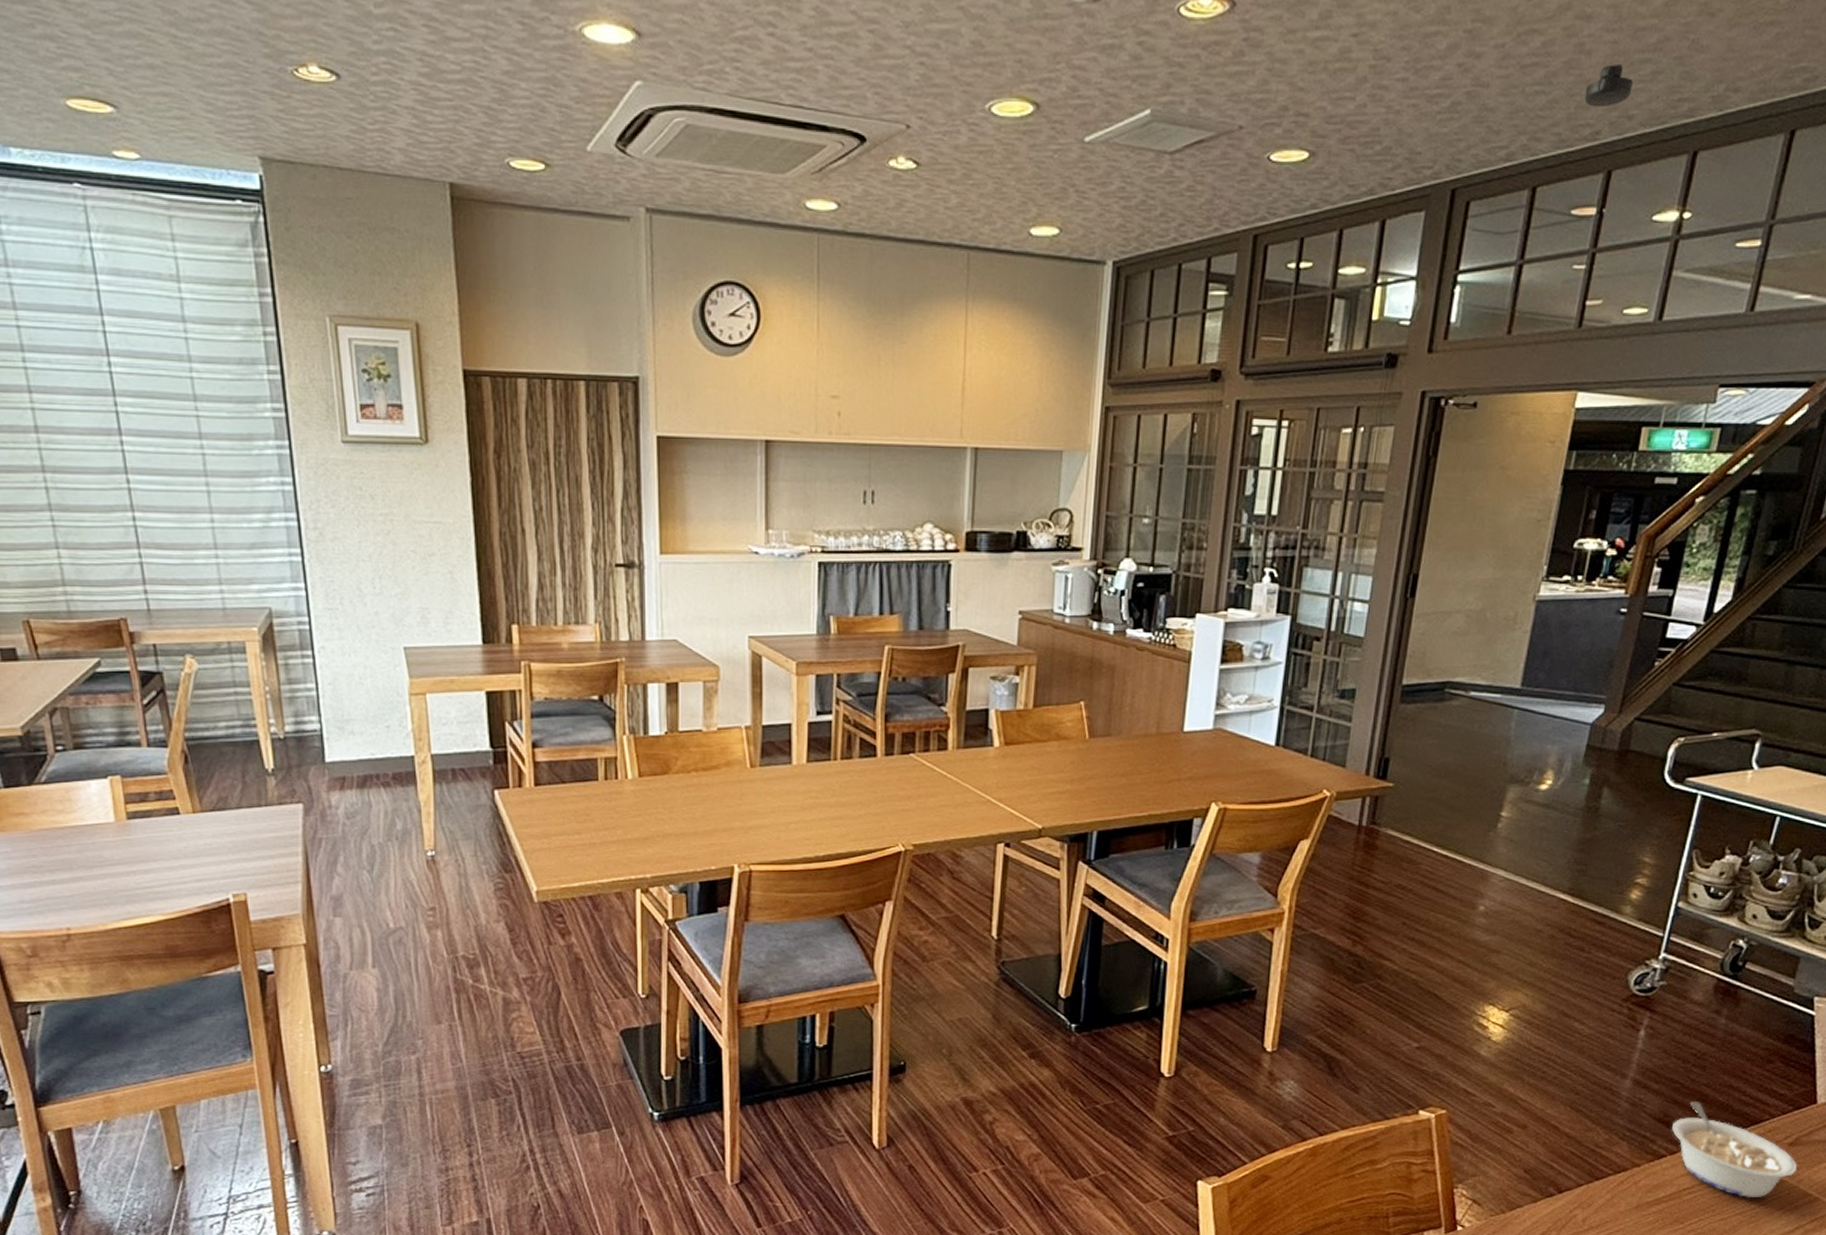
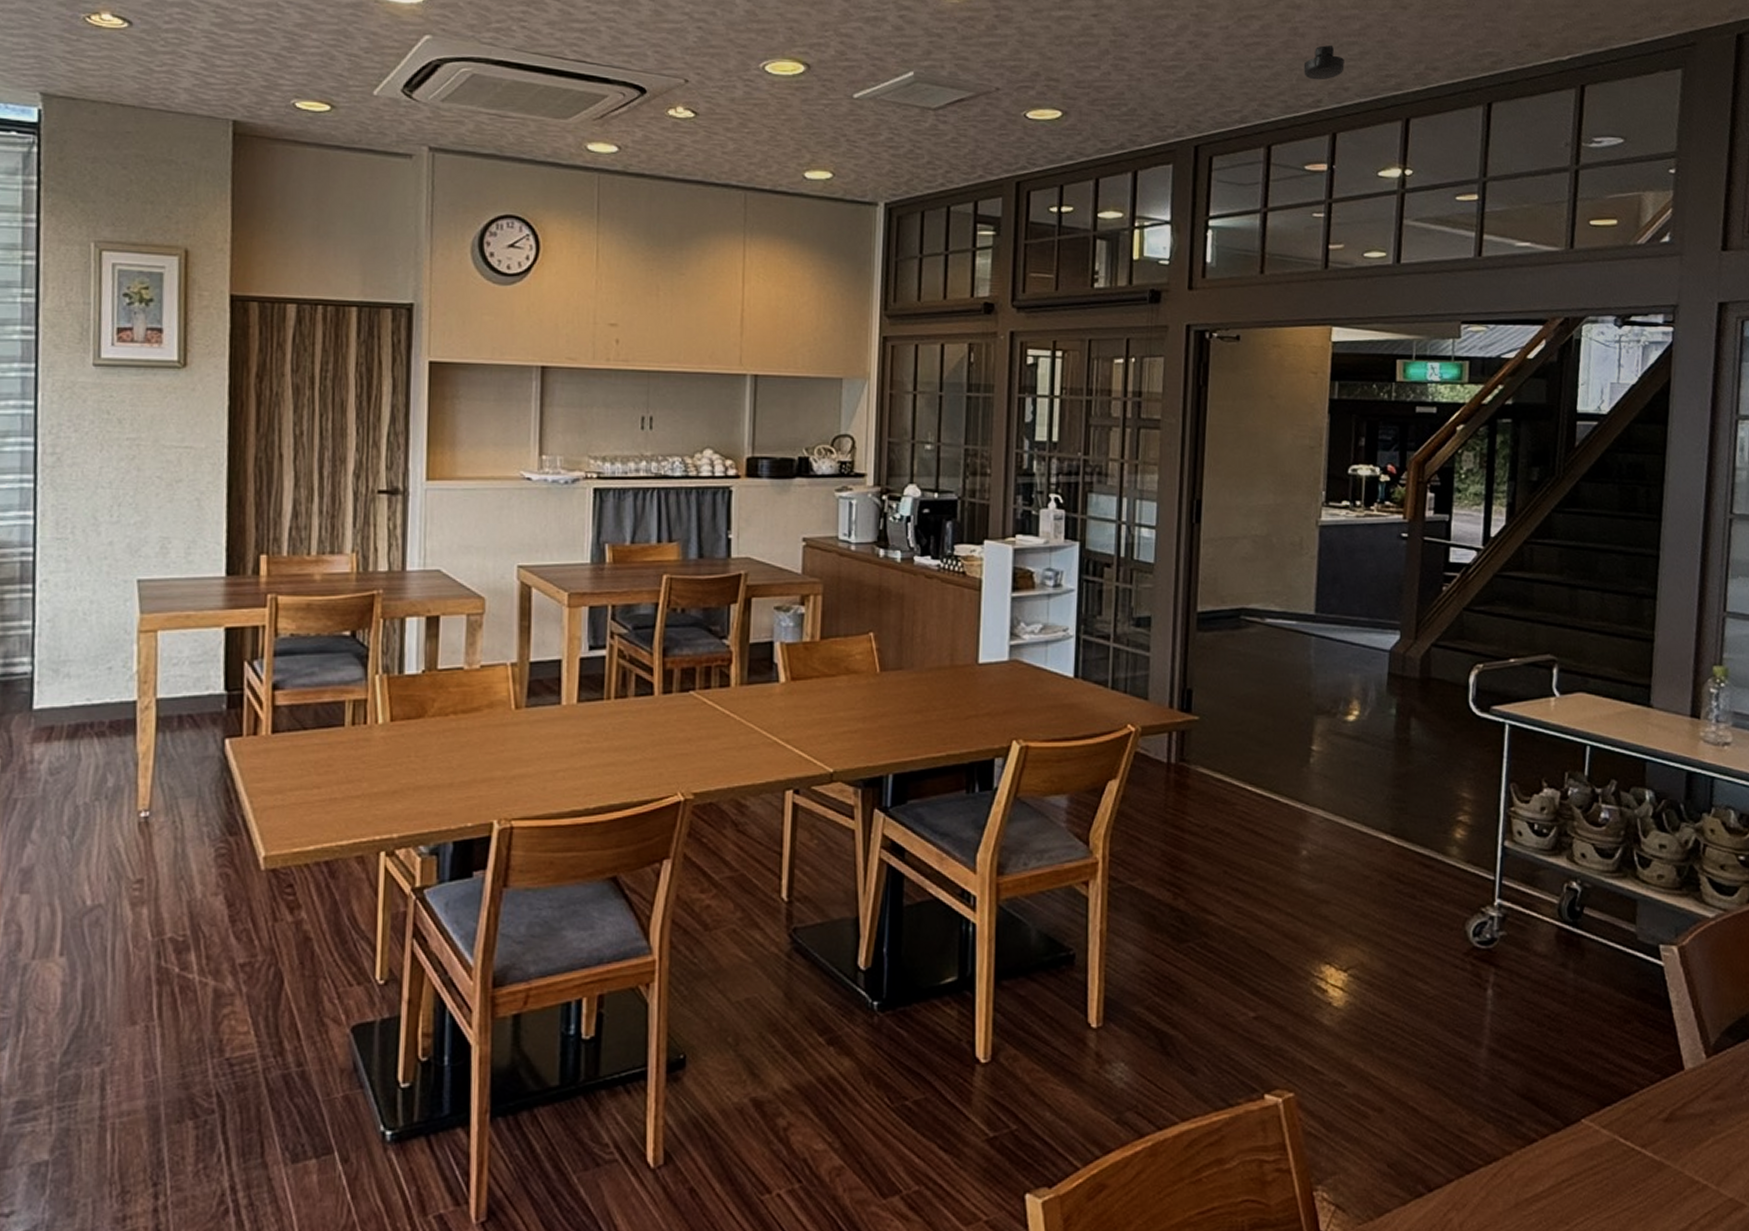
legume: present [1672,1100,1798,1198] -> none [1538,1070,1679,1189]

